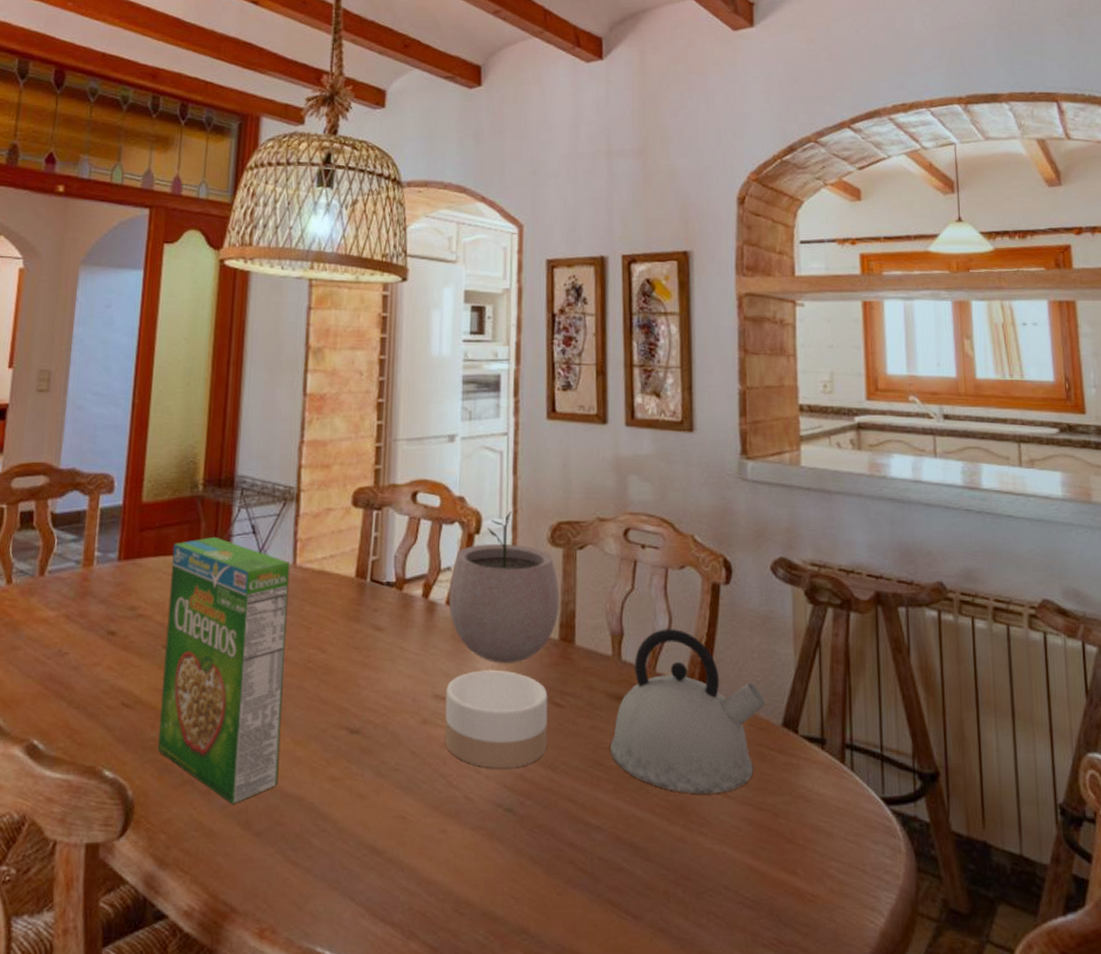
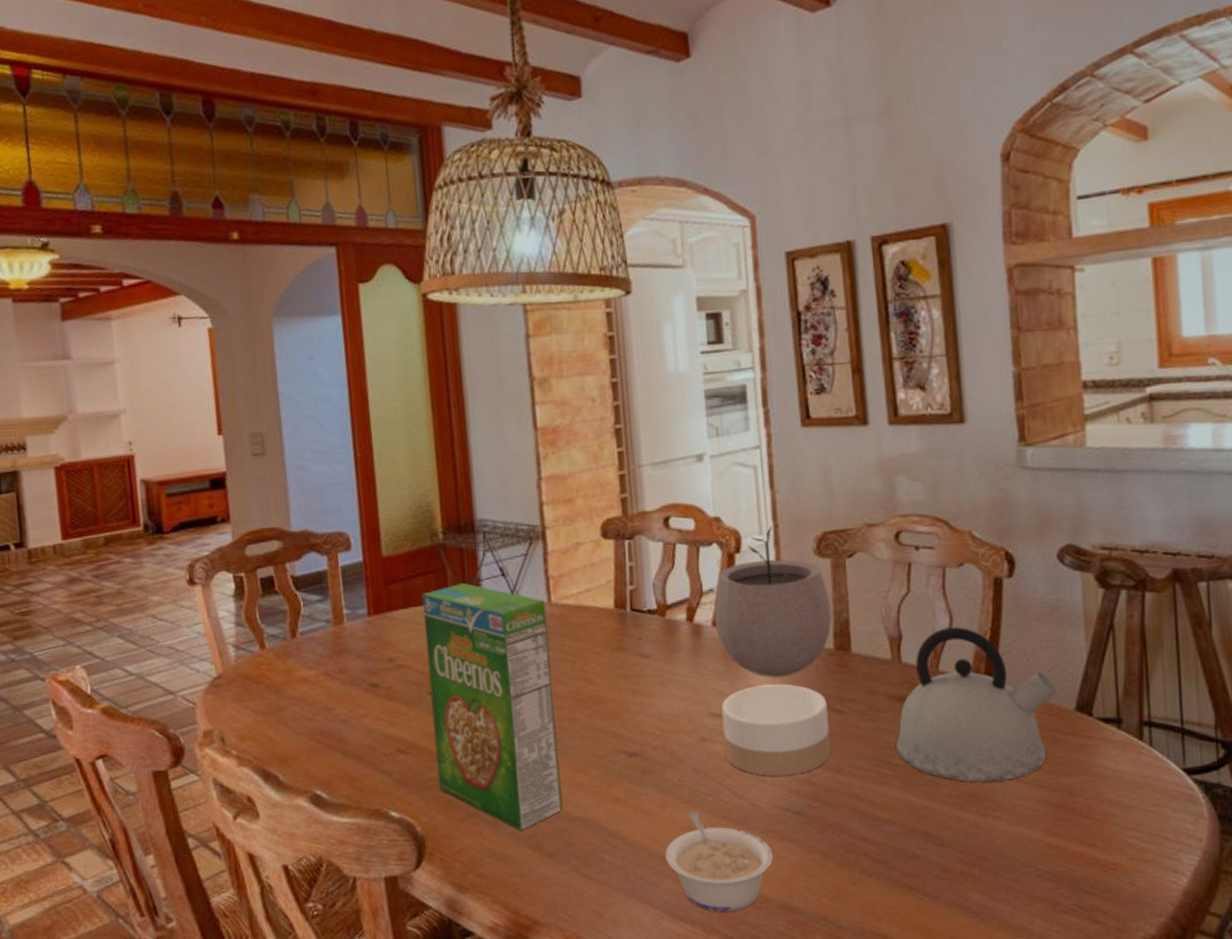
legume: none [373,798,481,915] -> present [665,811,773,912]

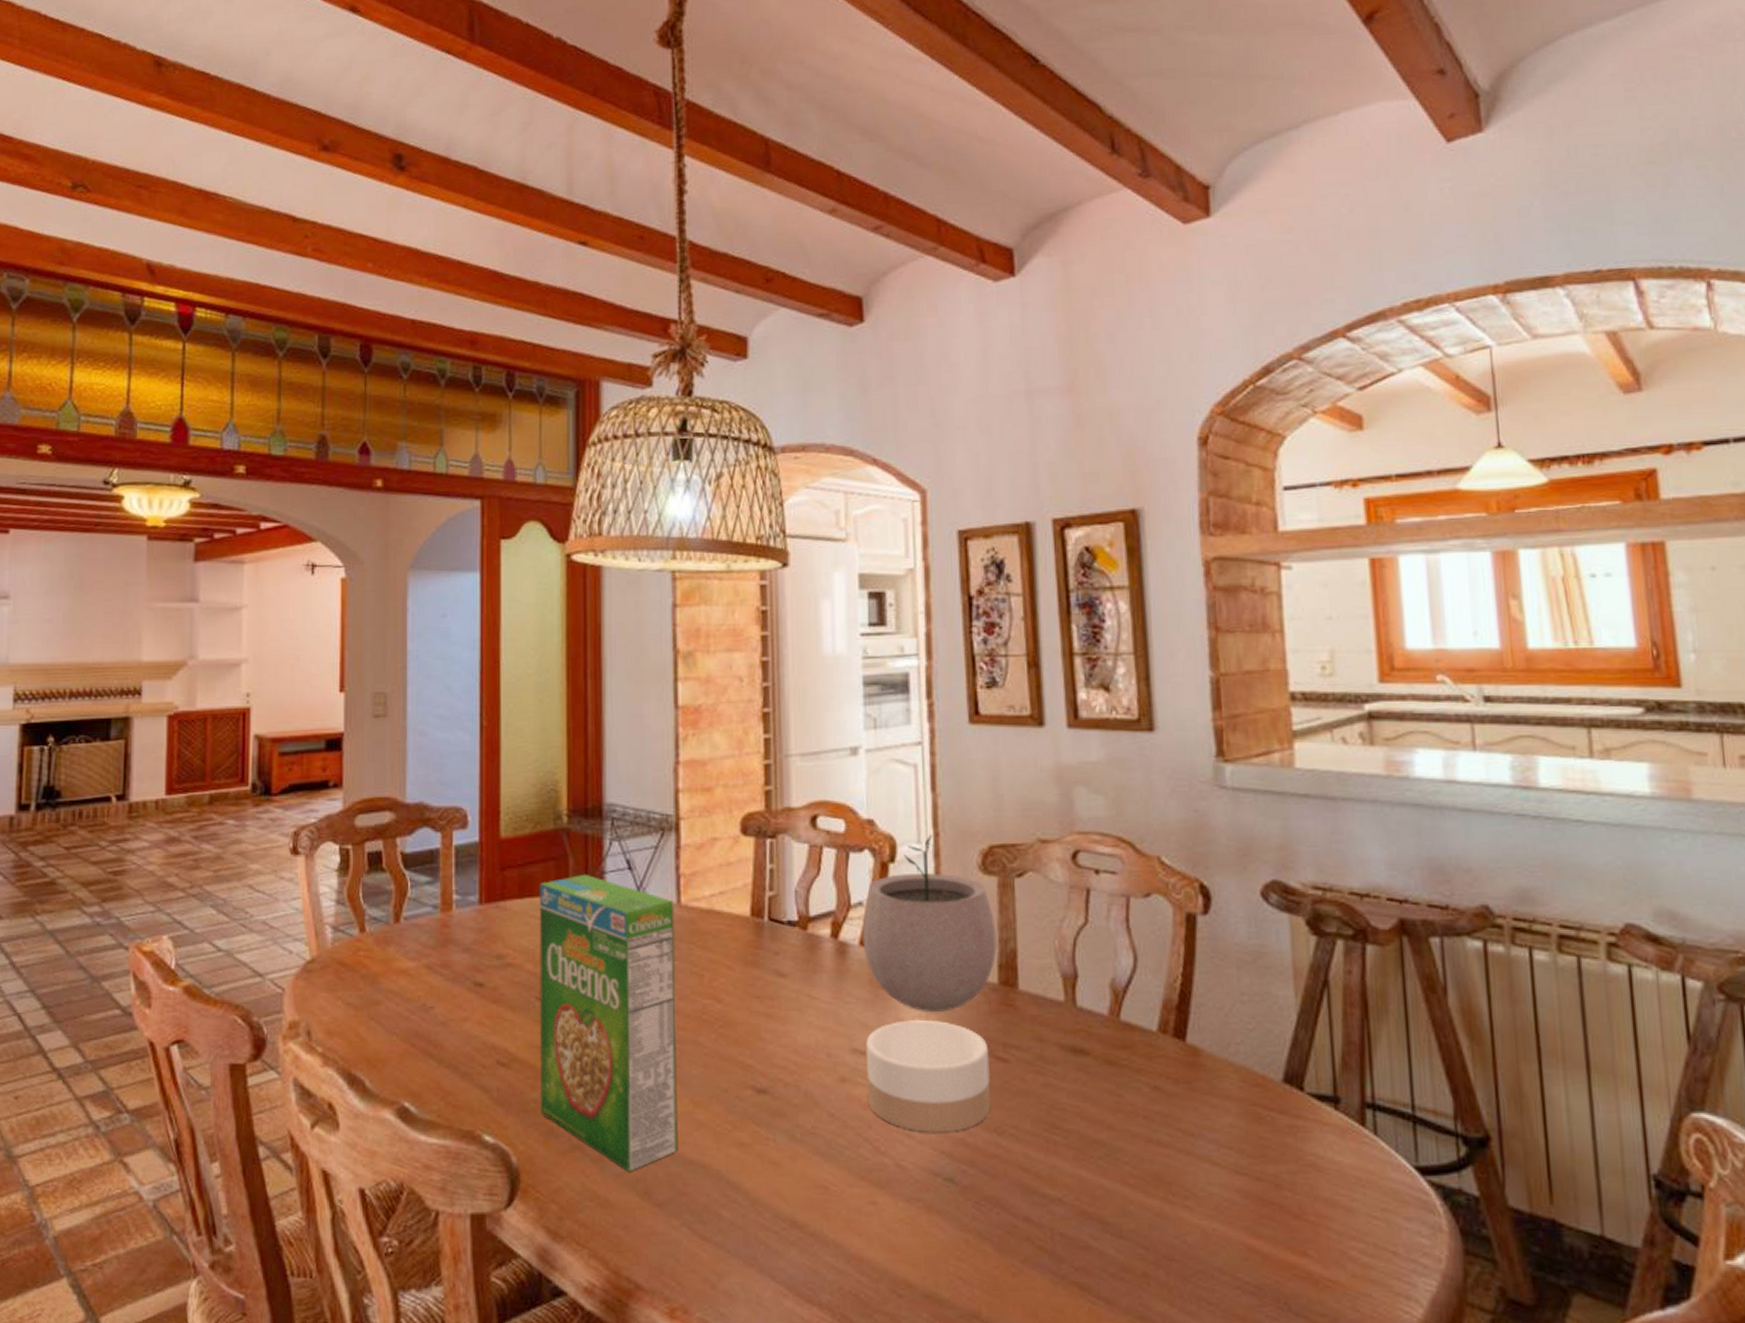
legume: present [665,811,773,912] -> none [792,1166,919,1296]
kettle: present [896,627,1057,782] -> none [1068,969,1261,1161]

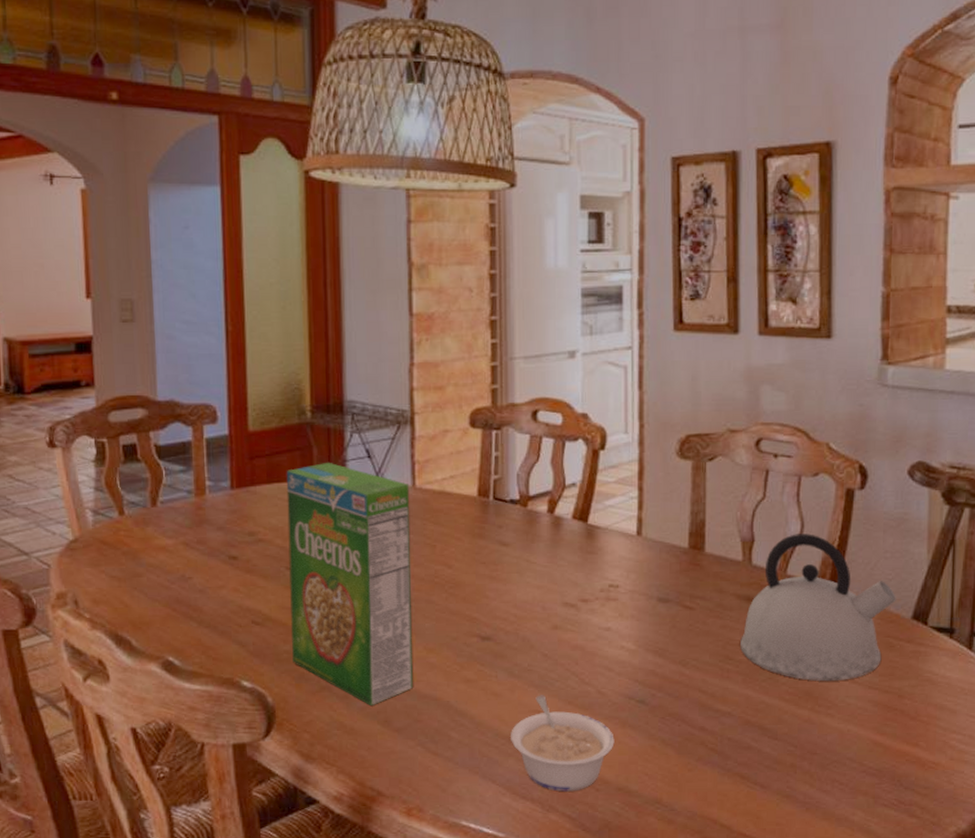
legume: none [792,1166,919,1296] -> present [511,695,615,792]
plant pot: present [862,835,997,1012] -> none [575,426,689,571]
bowl: present [866,1020,991,1133] -> none [575,578,678,666]
kettle: none [1068,969,1261,1161] -> present [740,534,896,681]

